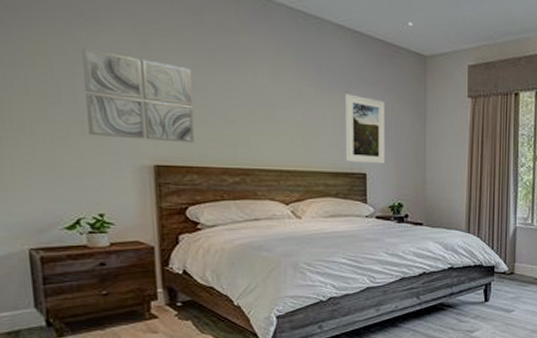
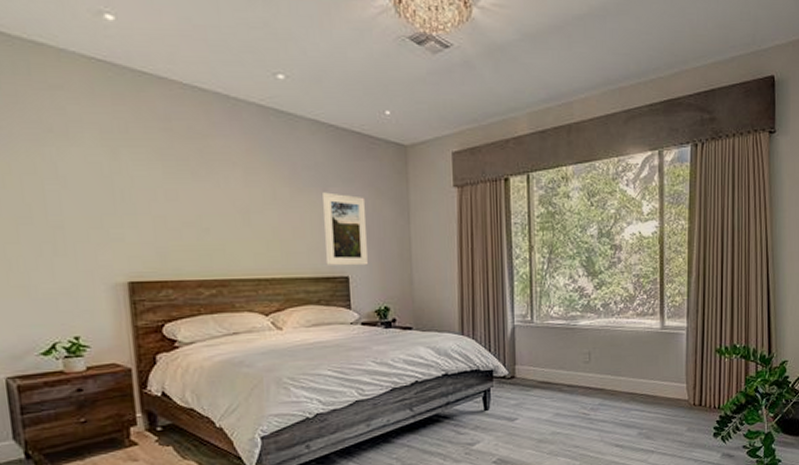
wall art: present [82,48,194,143] -> none [52,165,168,257]

